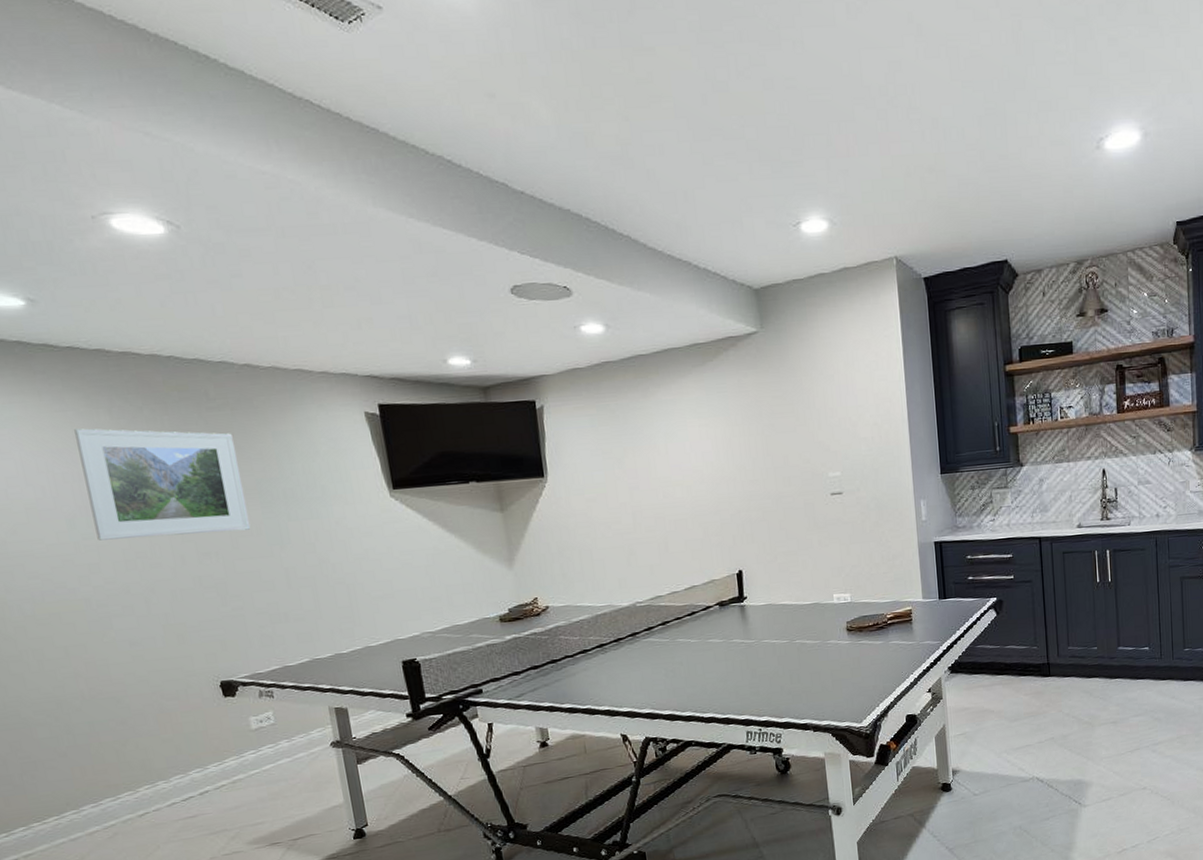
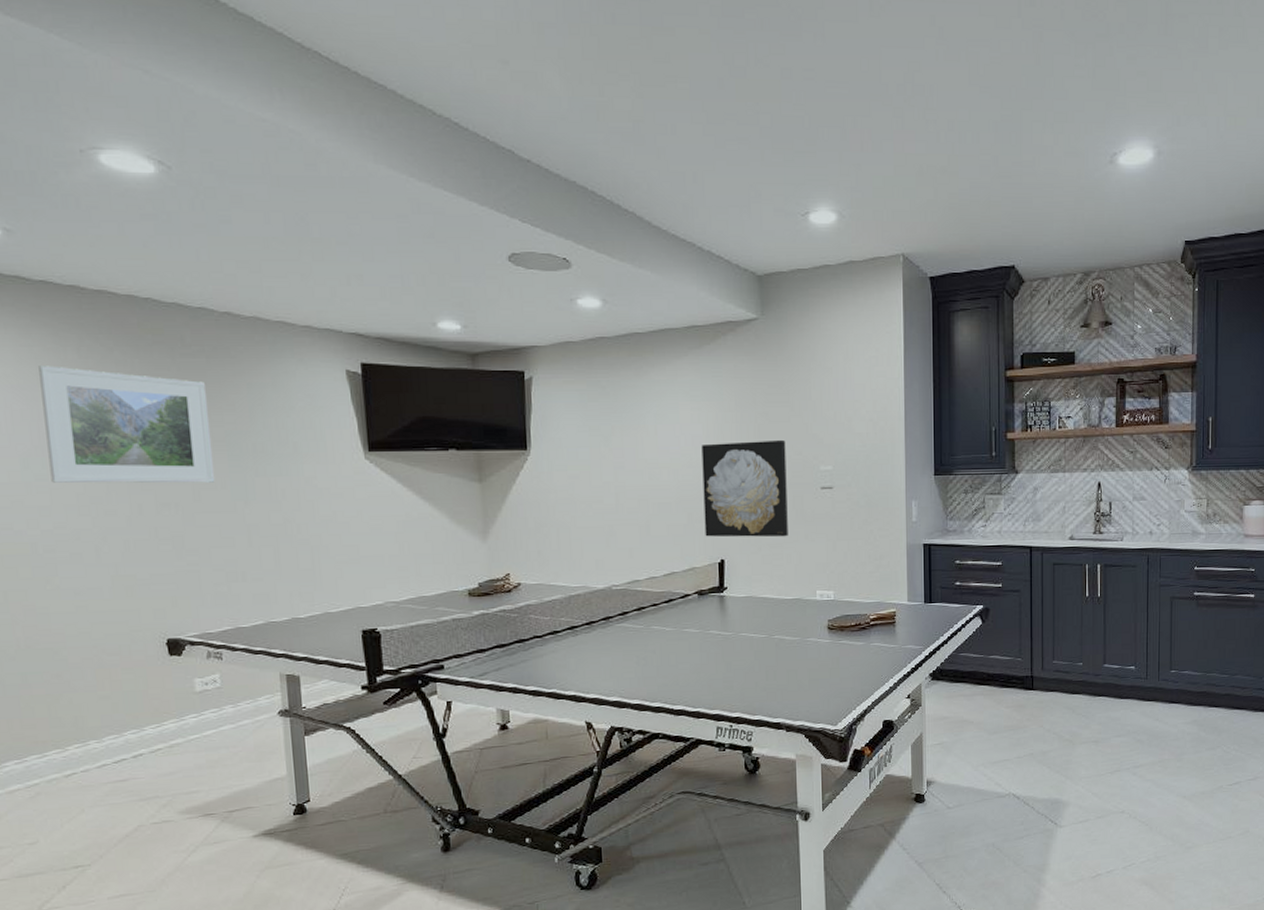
wall art: none [712,449,802,549] -> present [701,439,788,537]

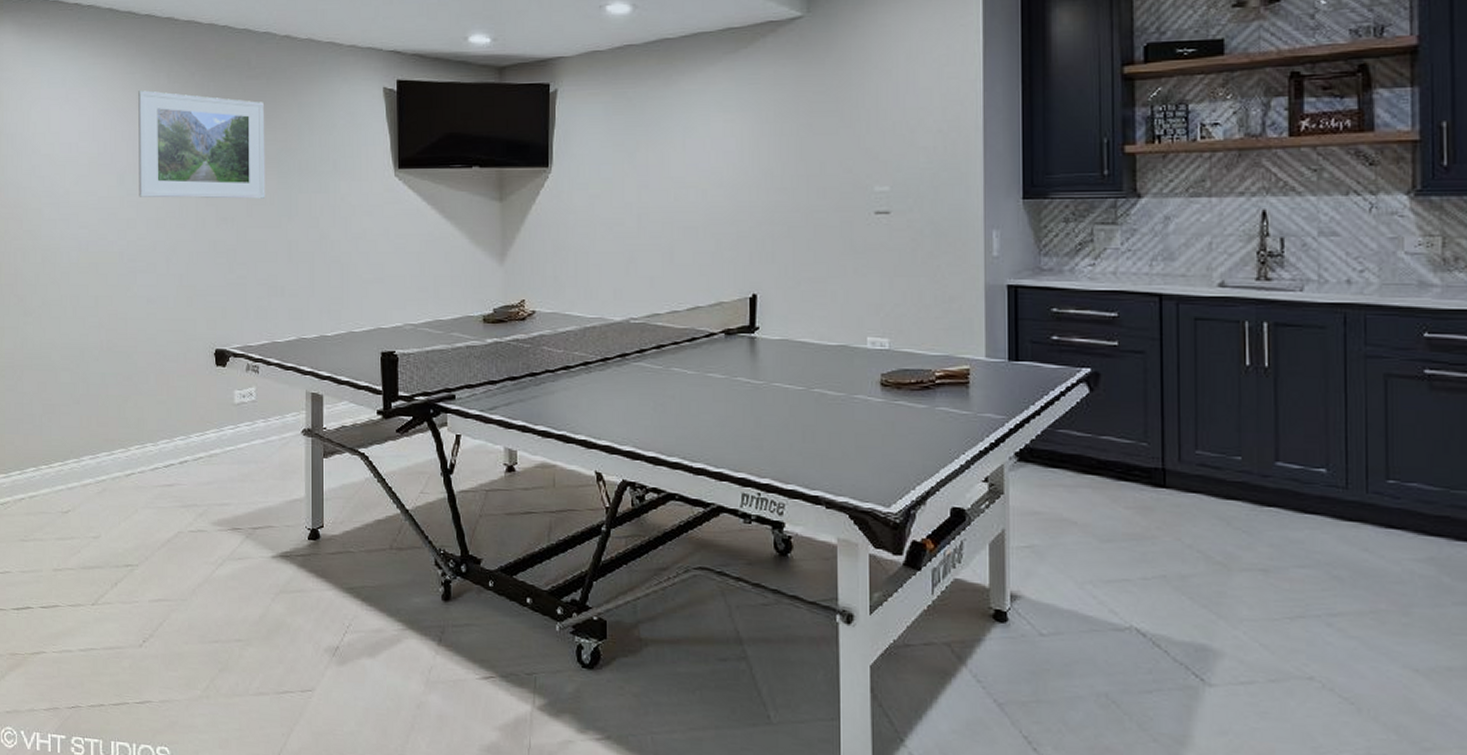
wall art: present [701,439,788,537] -> none [734,155,833,271]

